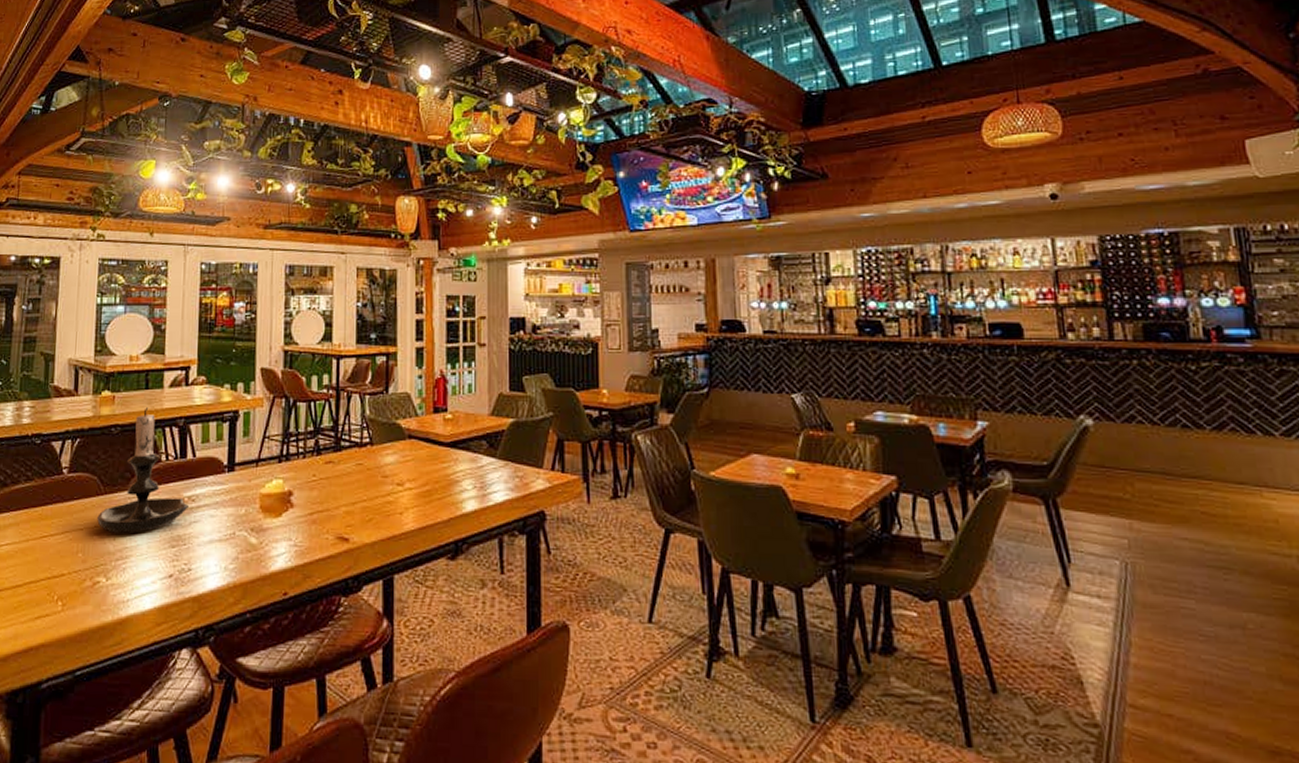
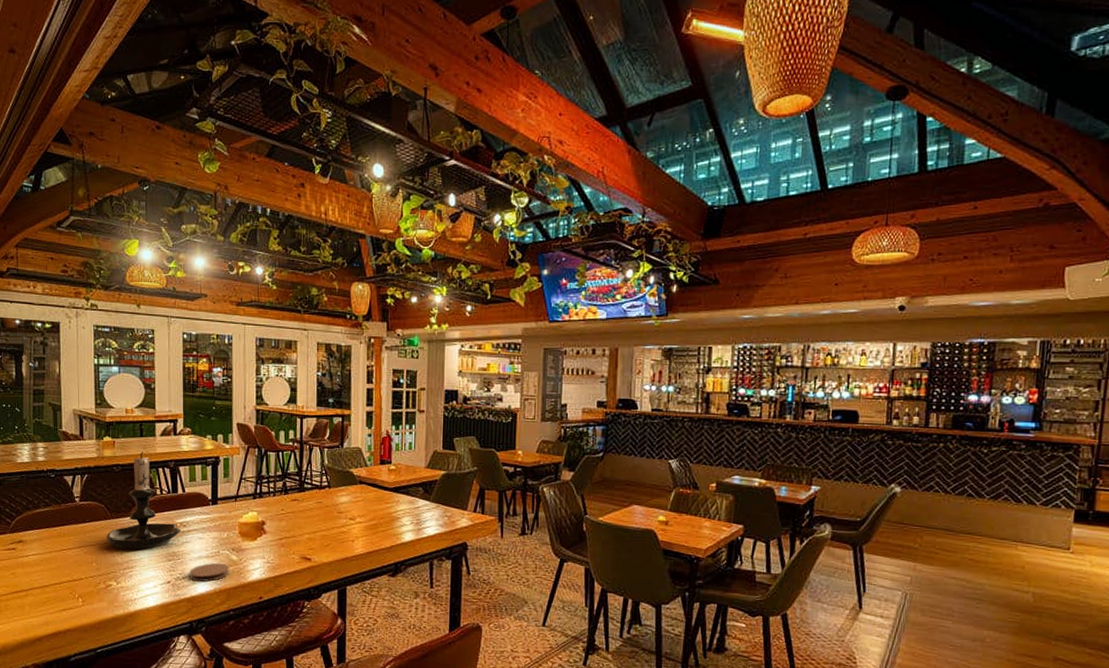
coaster: none [197,547,247,574] -> present [190,562,230,582]

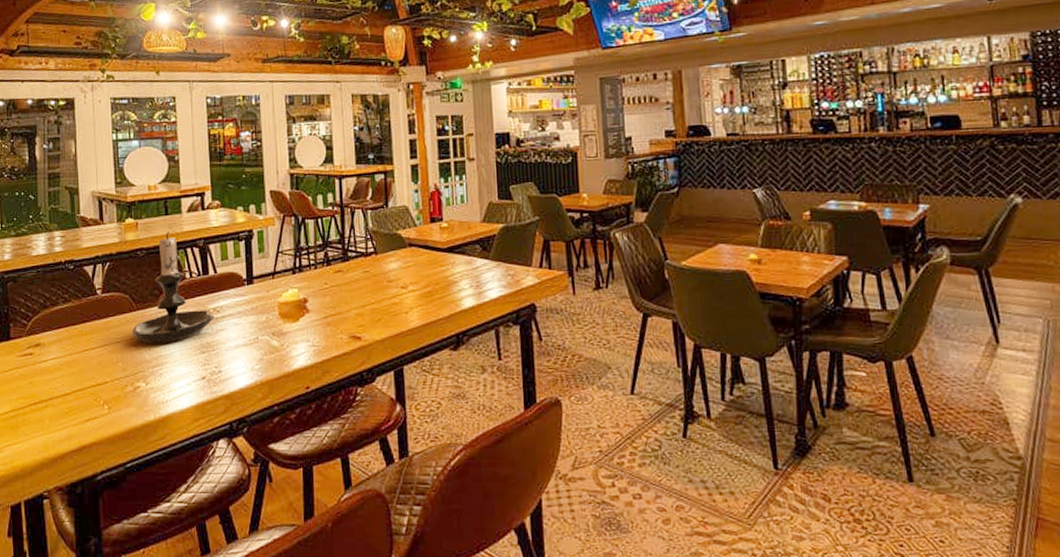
coaster: present [190,562,230,582] -> none [226,350,271,374]

